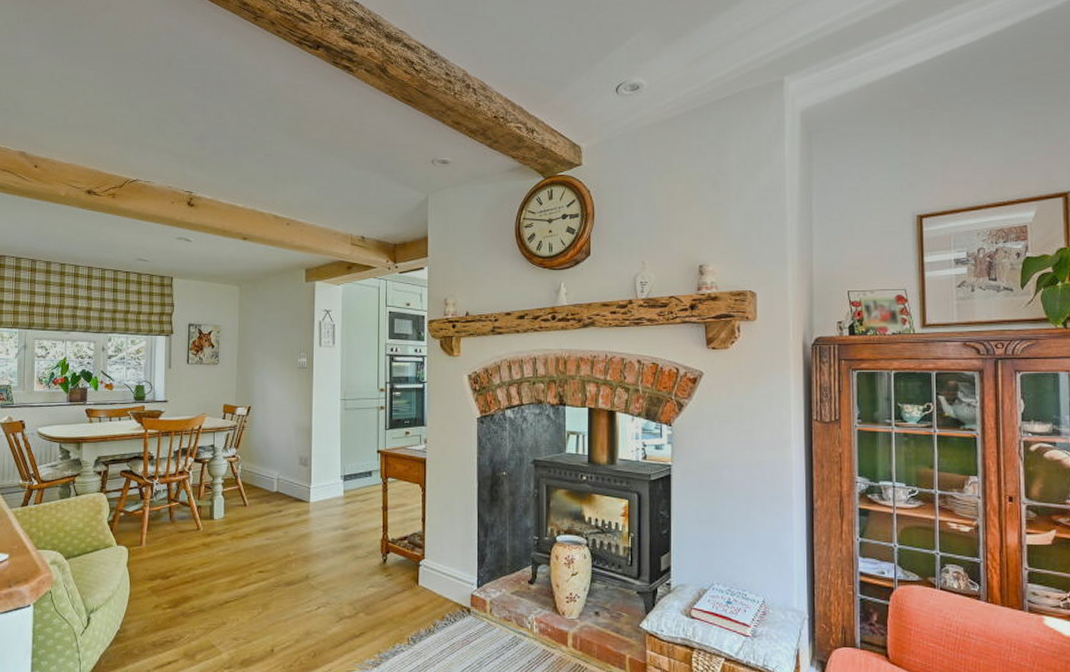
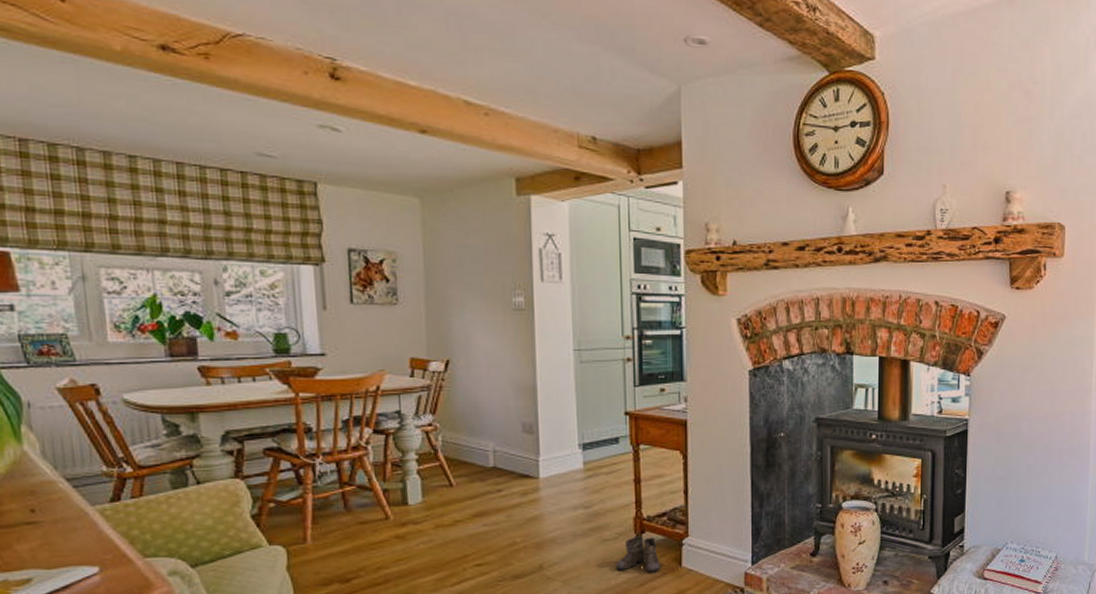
boots: none [365,555,403,589] -> present [615,535,662,573]

